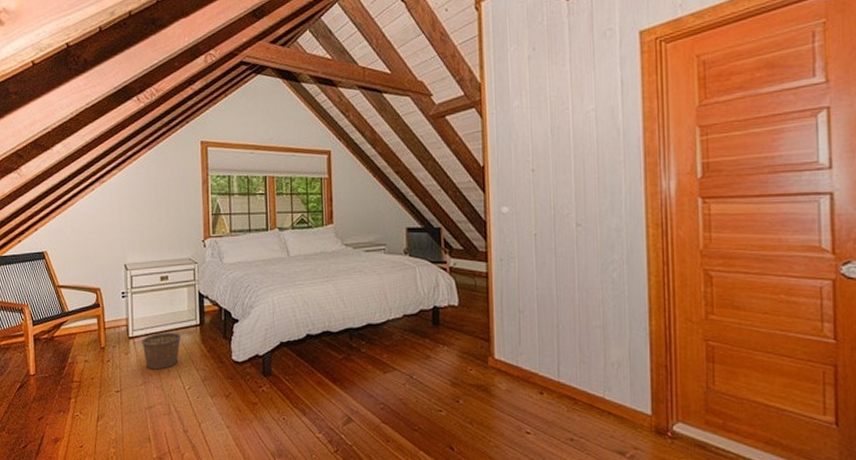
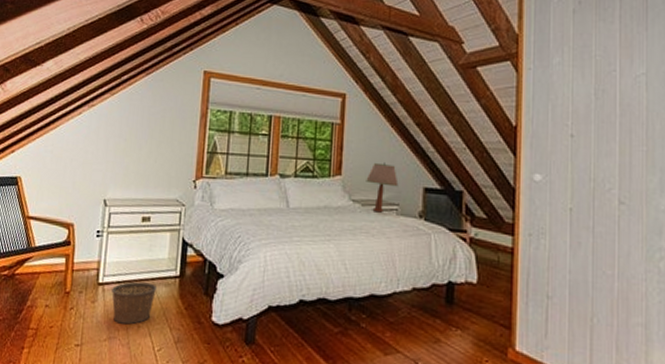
table lamp: none [355,209,384,253] -> present [366,162,399,213]

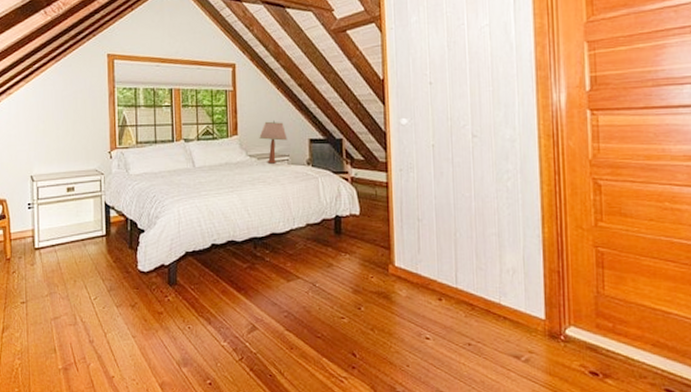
basket: present [111,281,158,325] -> none [46,243,88,280]

